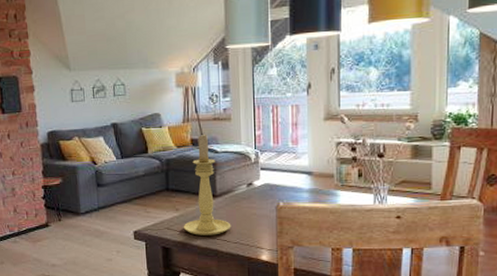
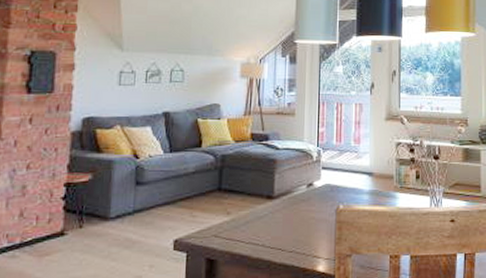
candle holder: present [183,134,231,236] -> none [233,128,288,244]

